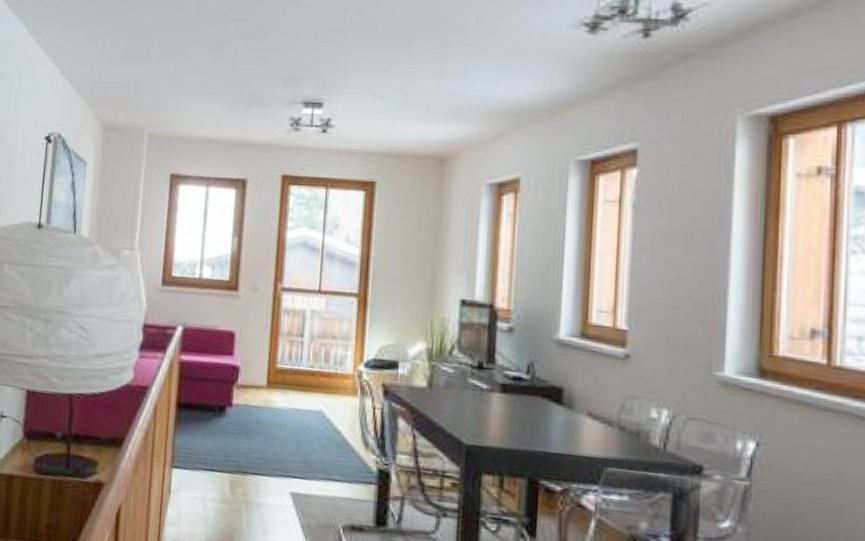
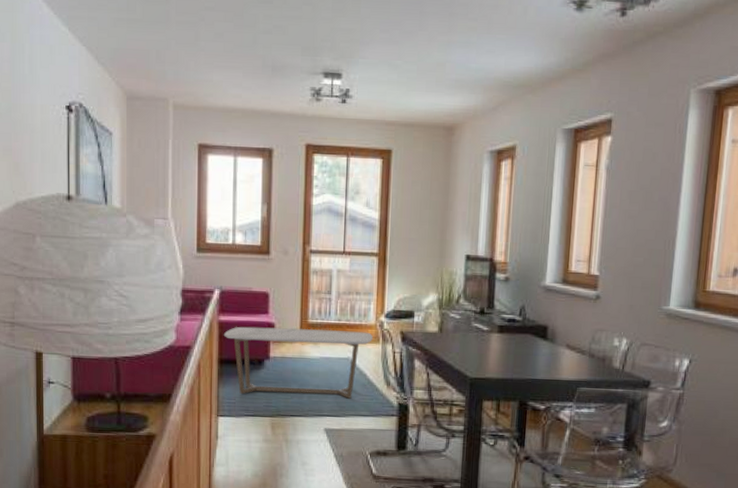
coffee table: none [183,368,350,459] -> present [223,326,373,399]

